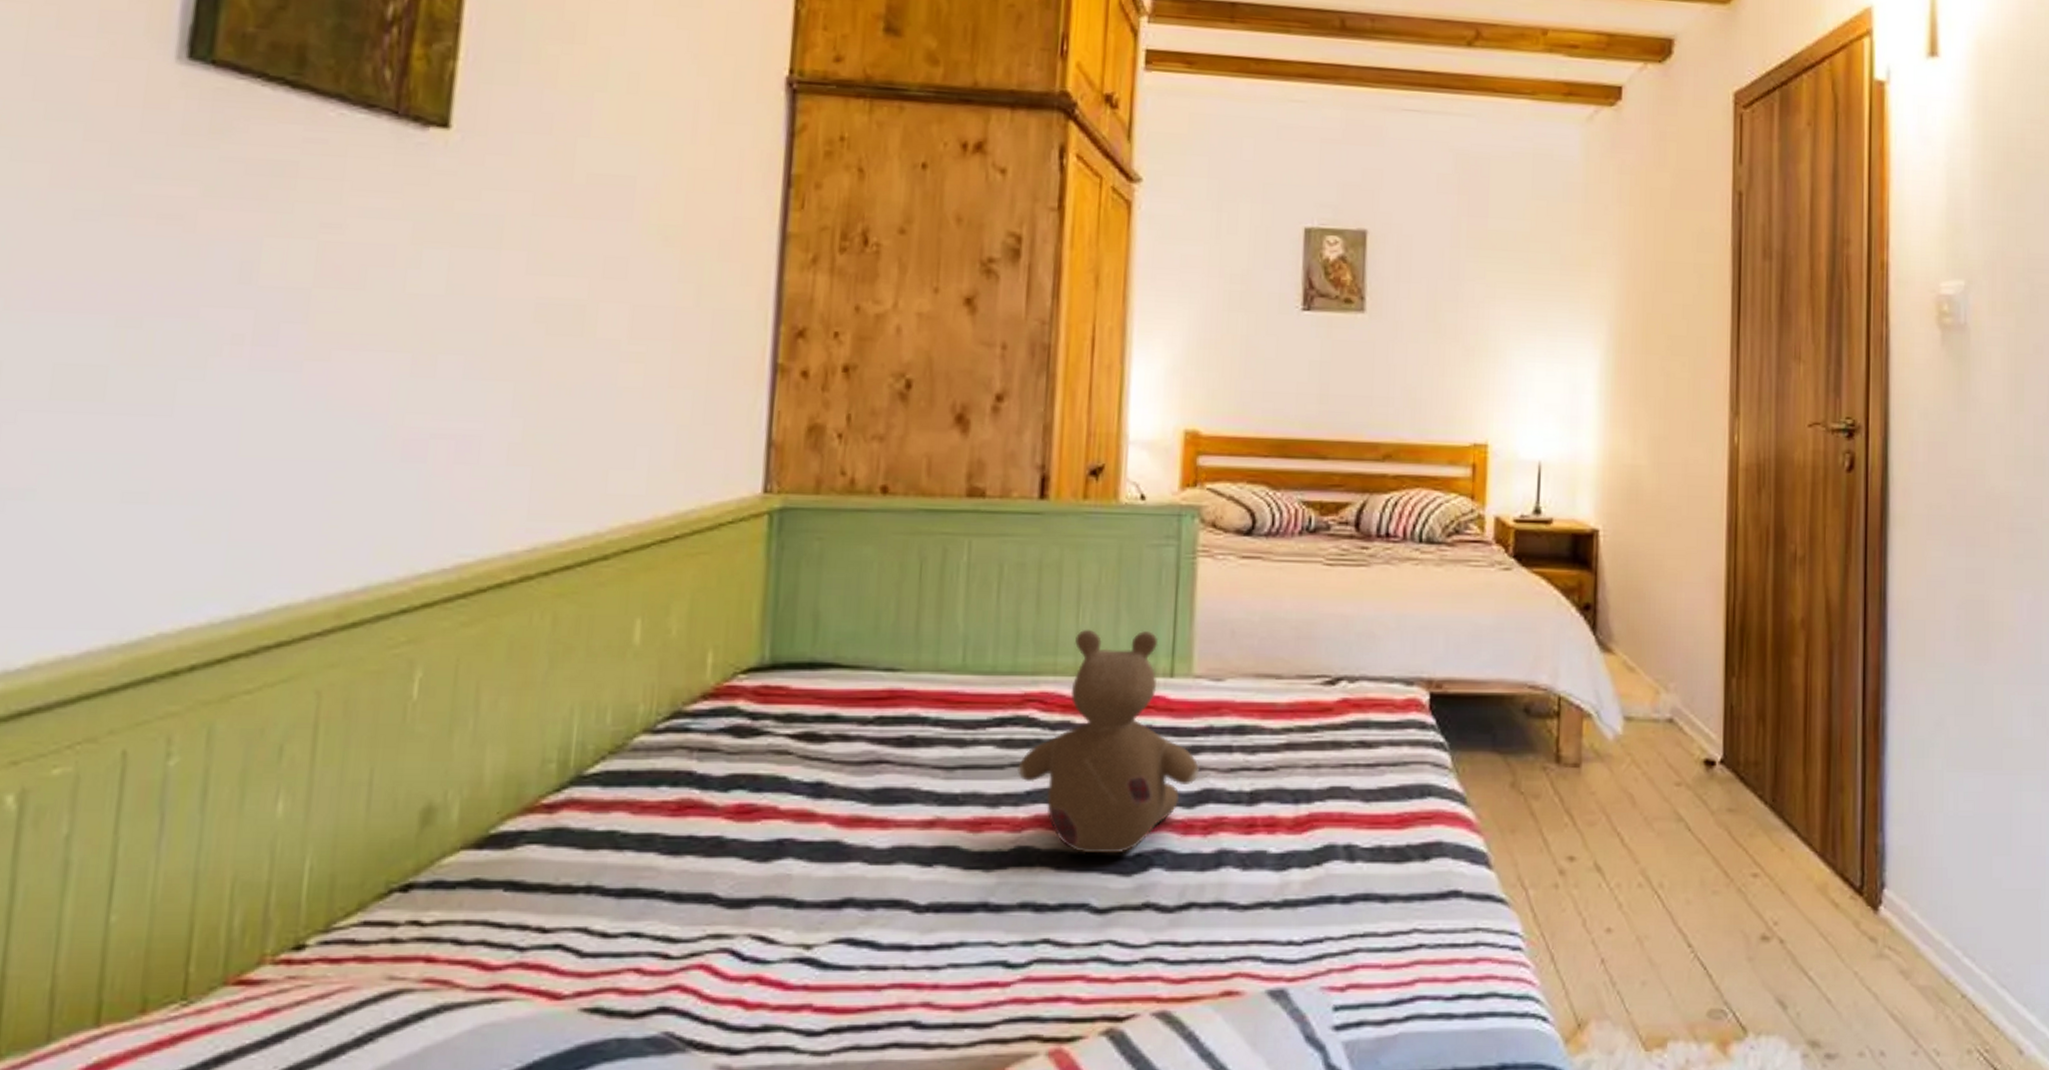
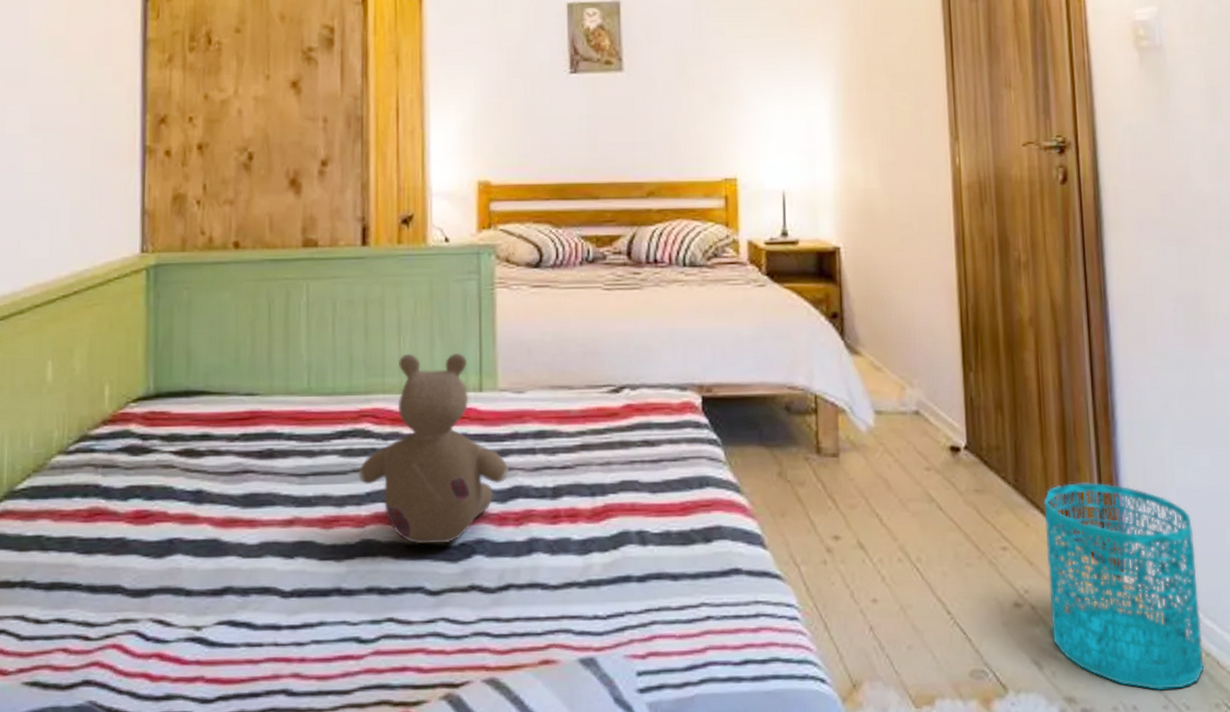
wastebasket: none [1800,805,1959,1035] -> present [1043,482,1205,691]

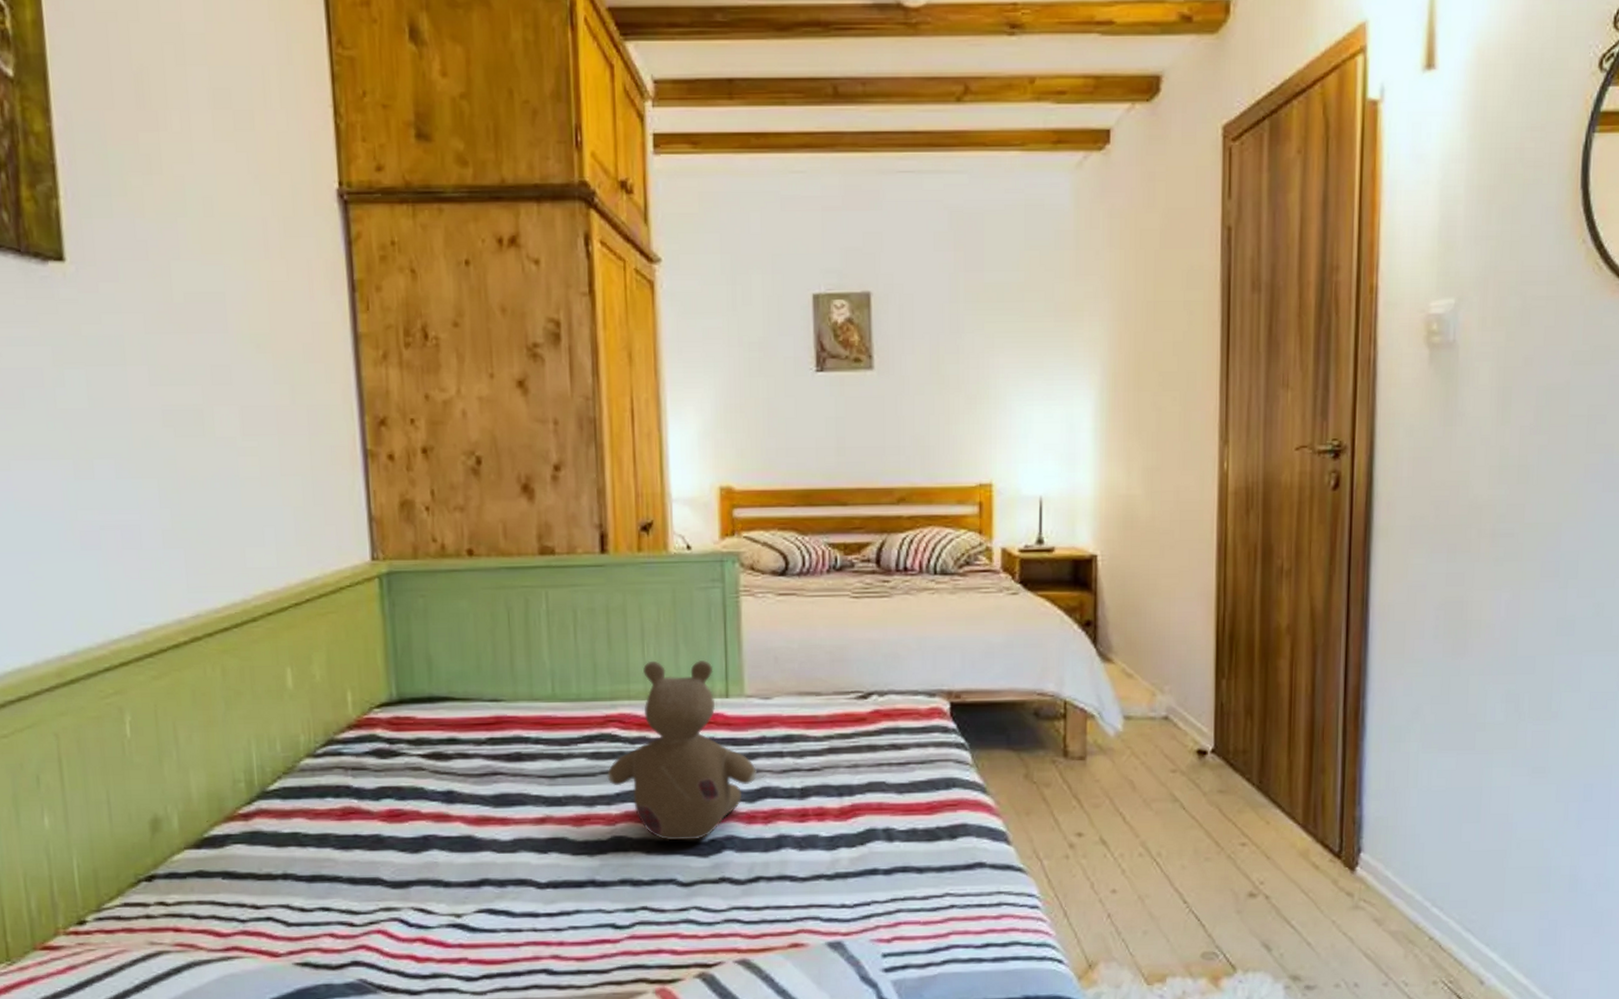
wastebasket: present [1043,482,1205,691] -> none [1283,784,1431,970]

